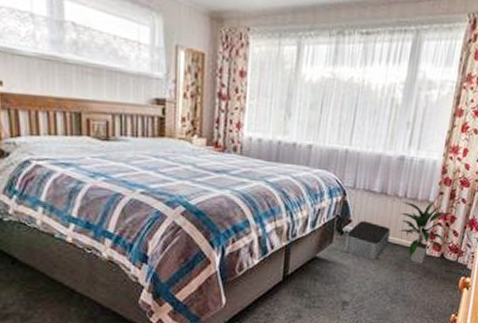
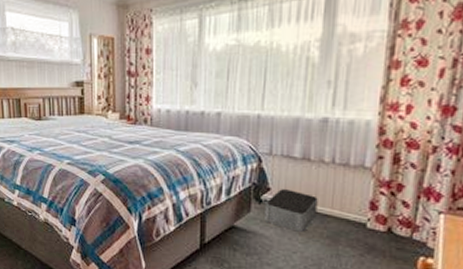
indoor plant: present [399,202,446,264] -> none [328,168,391,239]

